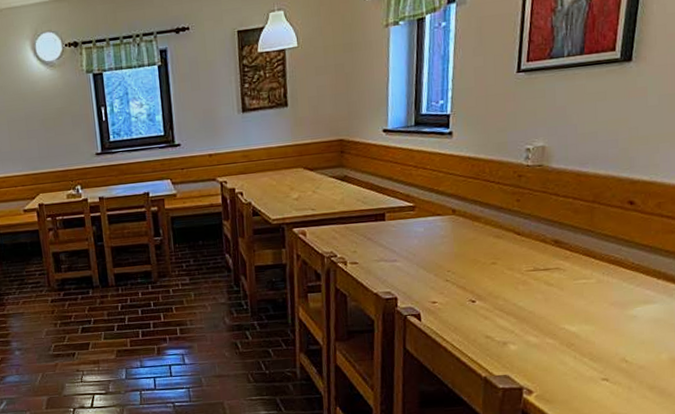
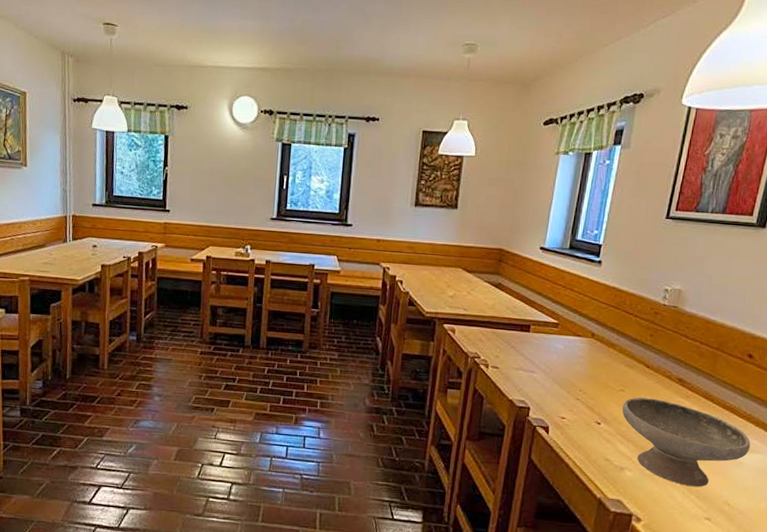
bowl: none [496,265,643,350] -> present [622,397,751,487]

